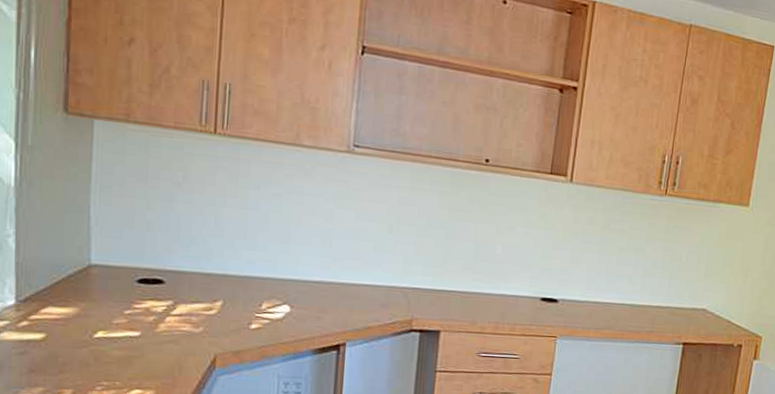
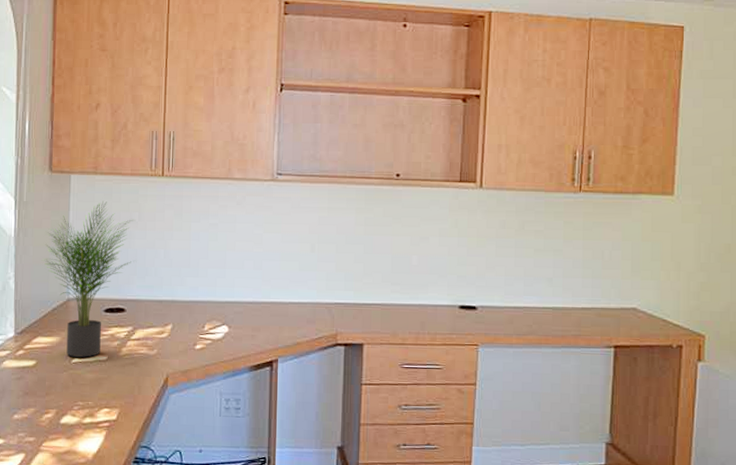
potted plant: none [57,154,178,333] -> present [44,200,135,358]

